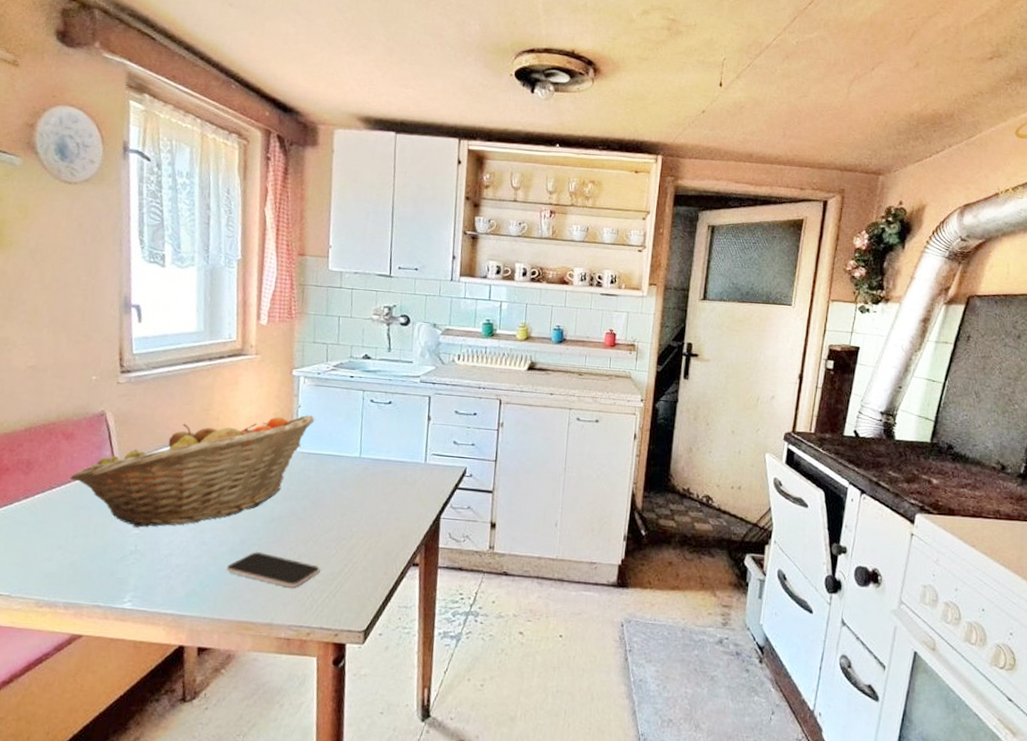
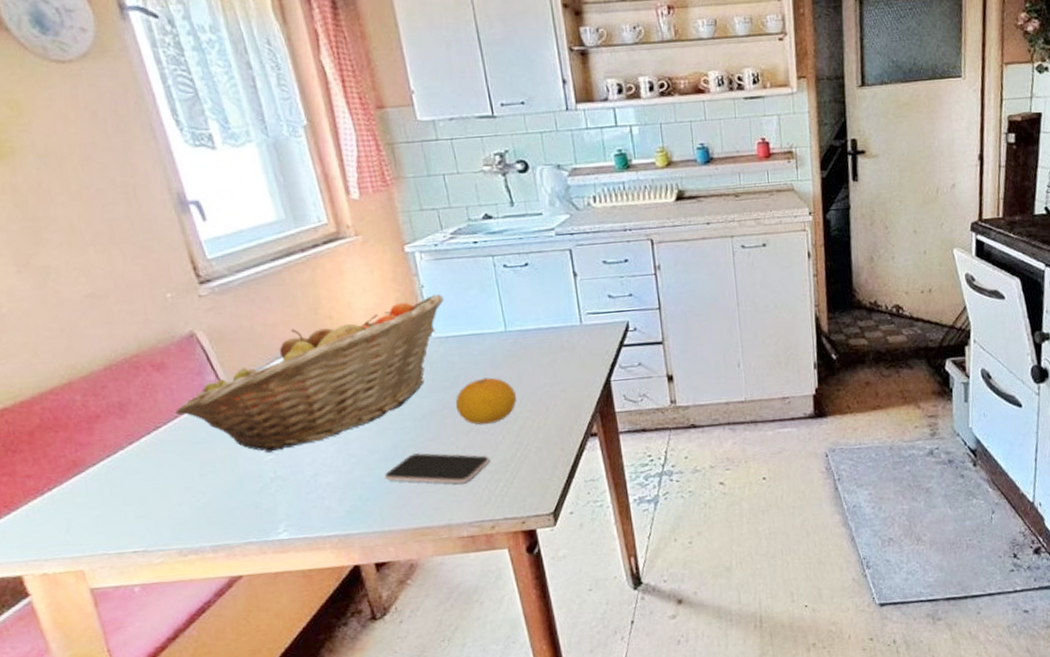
fruit: none [302,495,356,537] -> present [455,377,516,425]

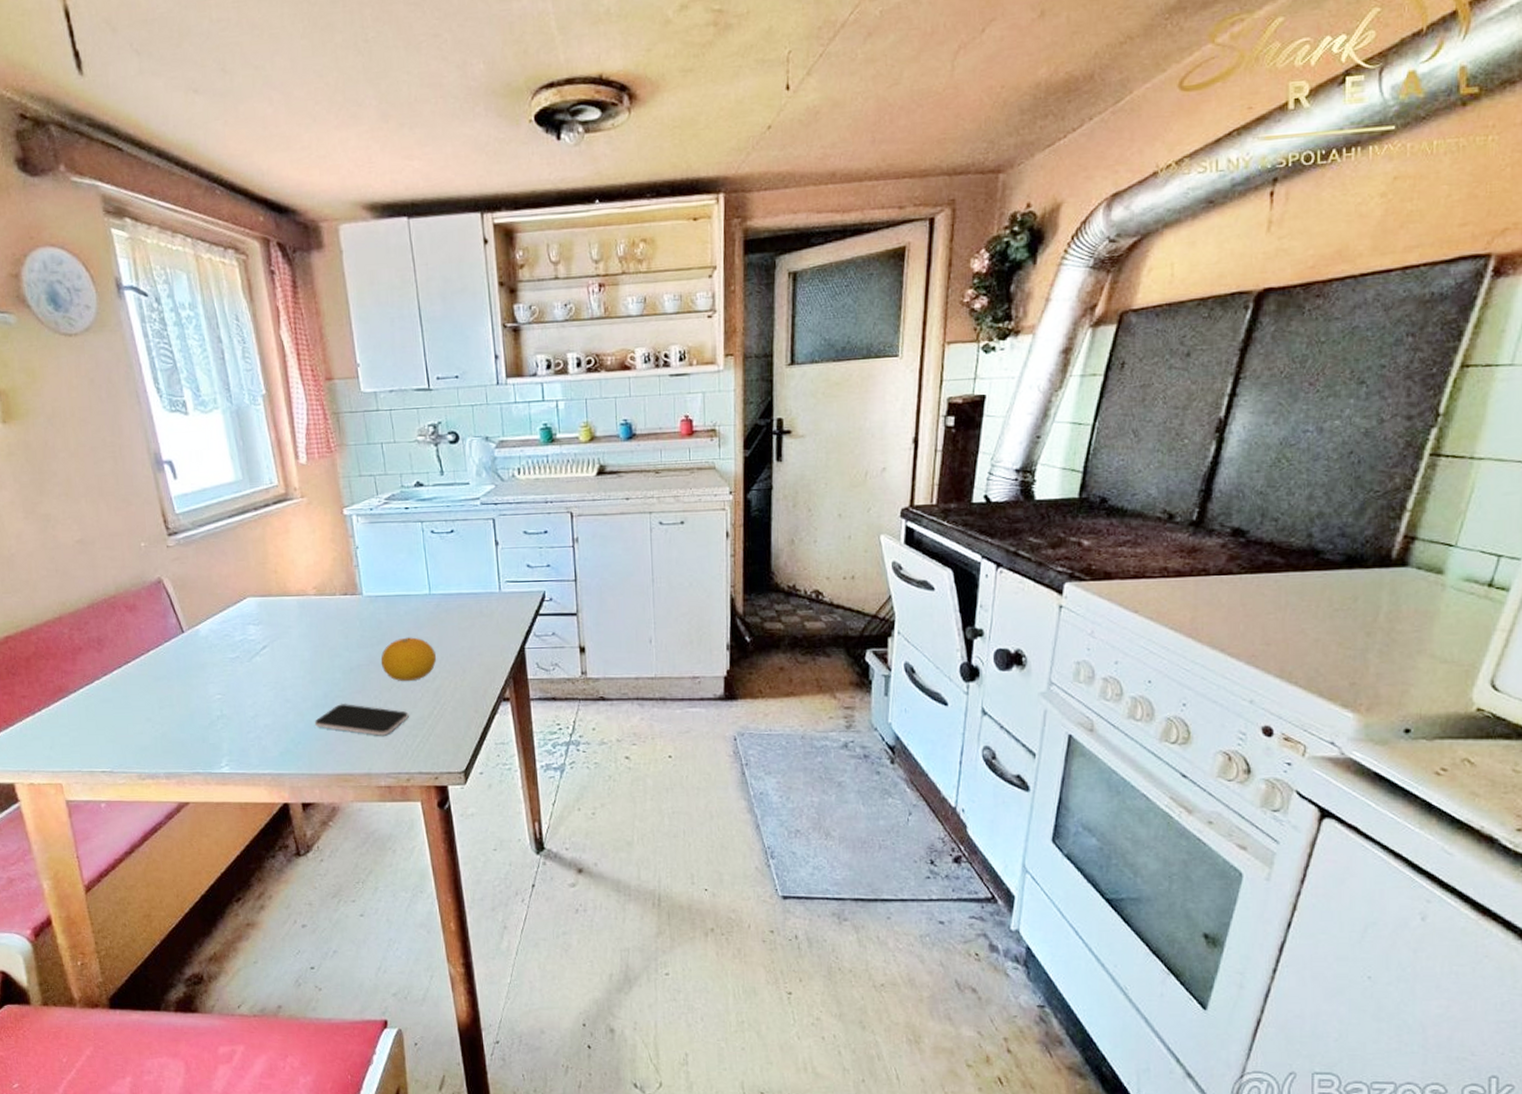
fruit basket: present [175,294,444,454] -> none [142,556,376,693]

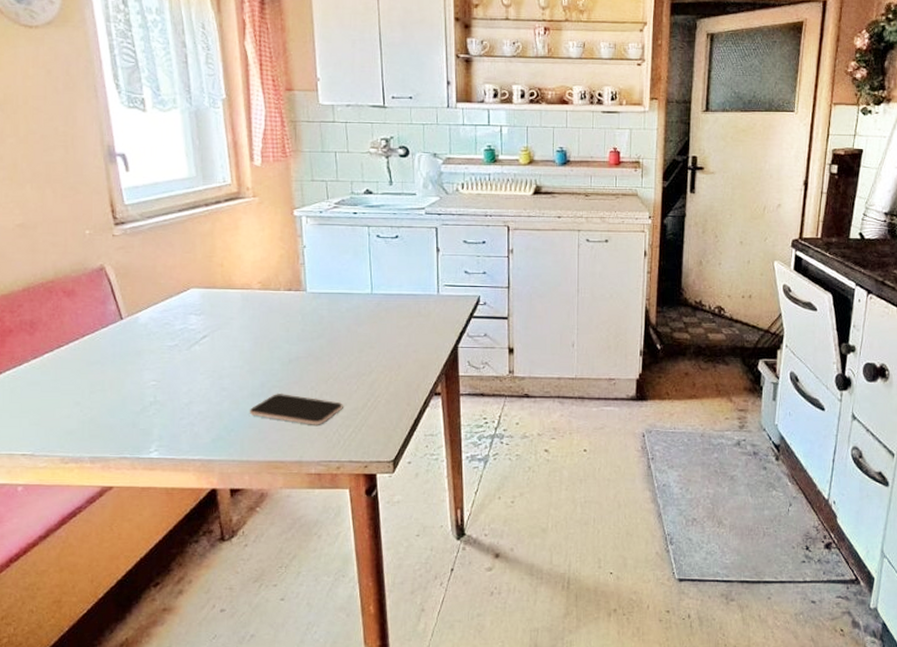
fruit: present [381,637,436,681] -> none [319,333,373,374]

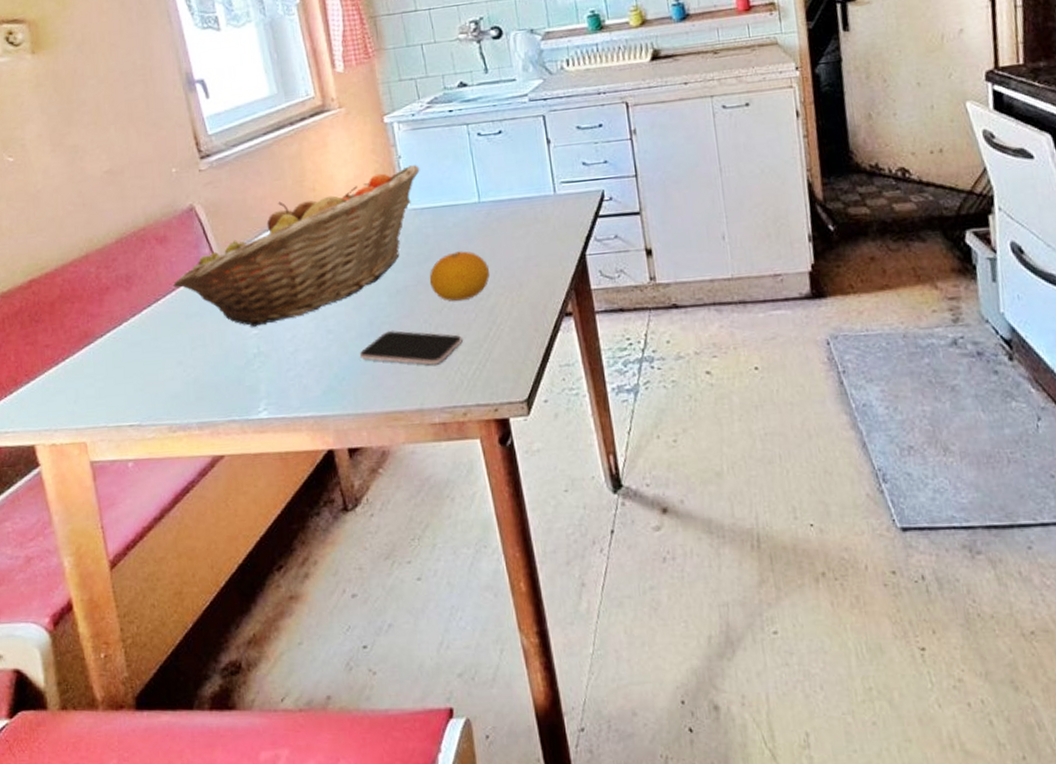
fruit basket: none [77,255,322,380] -> present [173,165,420,328]
fruit: none [319,333,373,374] -> present [429,251,489,301]

